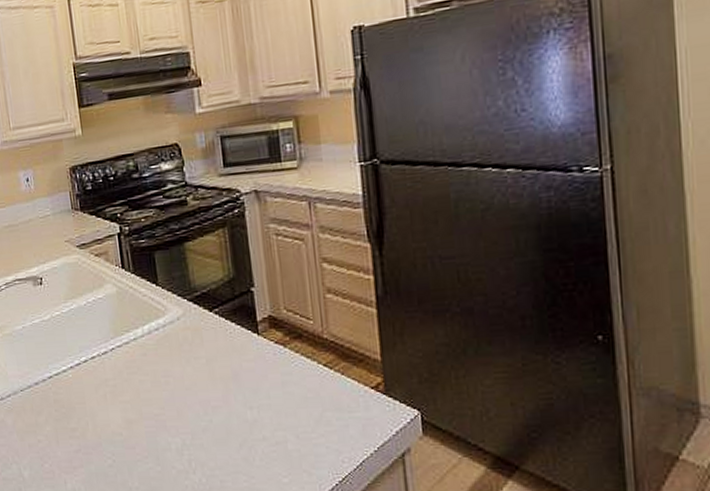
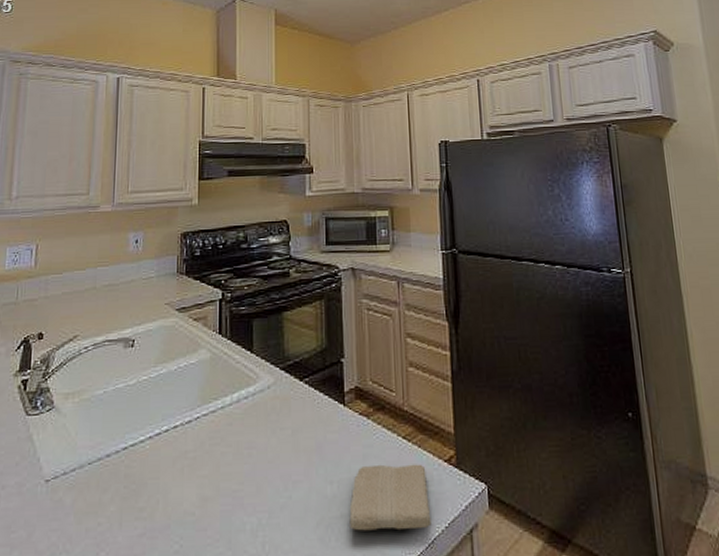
washcloth: none [272,391,359,453] -> present [349,464,432,531]

